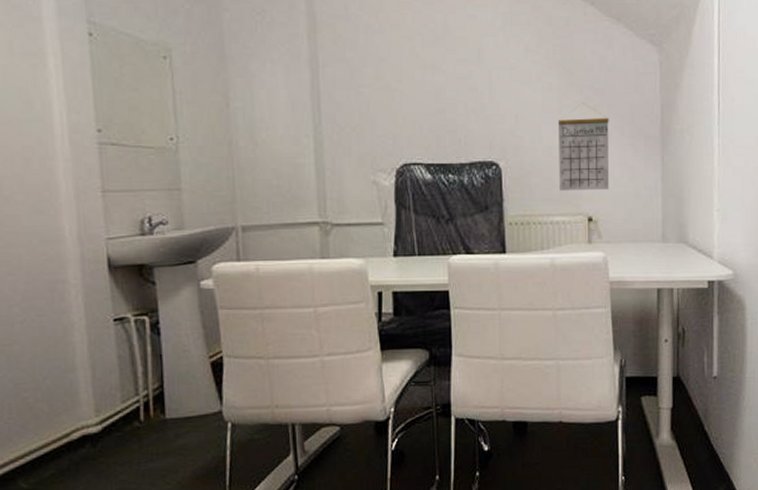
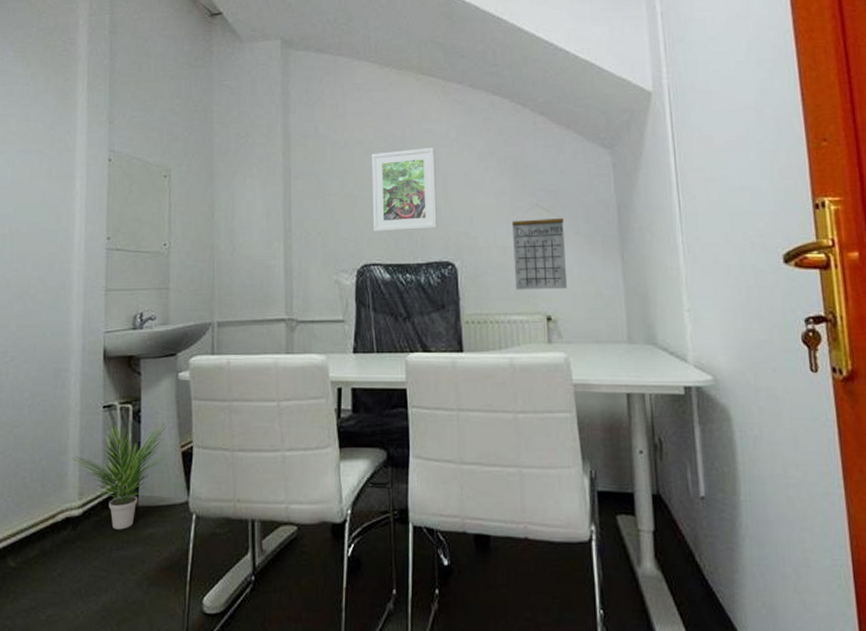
potted plant: none [82,335,192,443] -> present [72,423,166,530]
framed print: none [409,35,482,130] -> present [371,147,438,233]

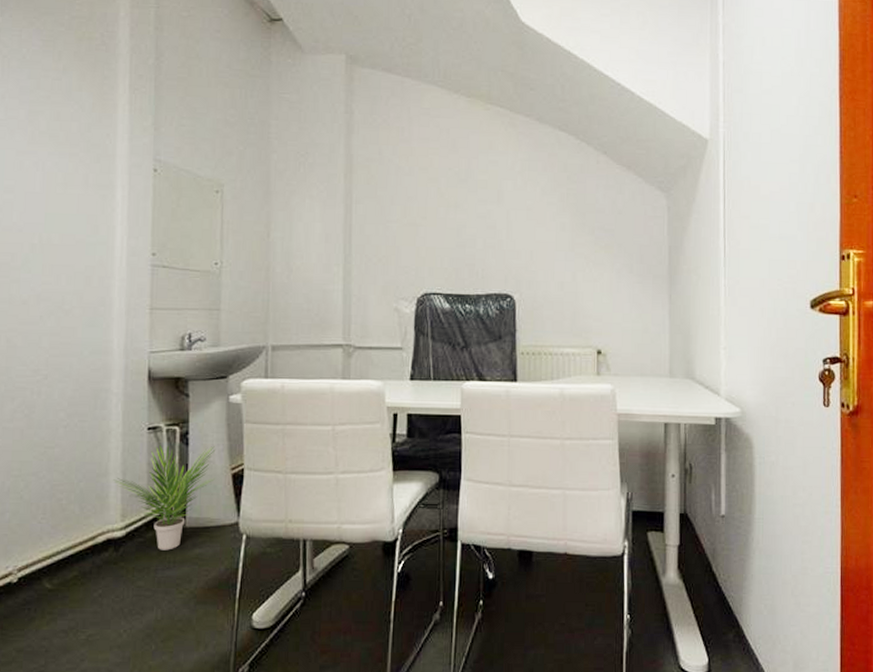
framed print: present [371,147,438,233] -> none [434,179,500,262]
calendar: present [511,204,568,290] -> none [569,242,619,325]

